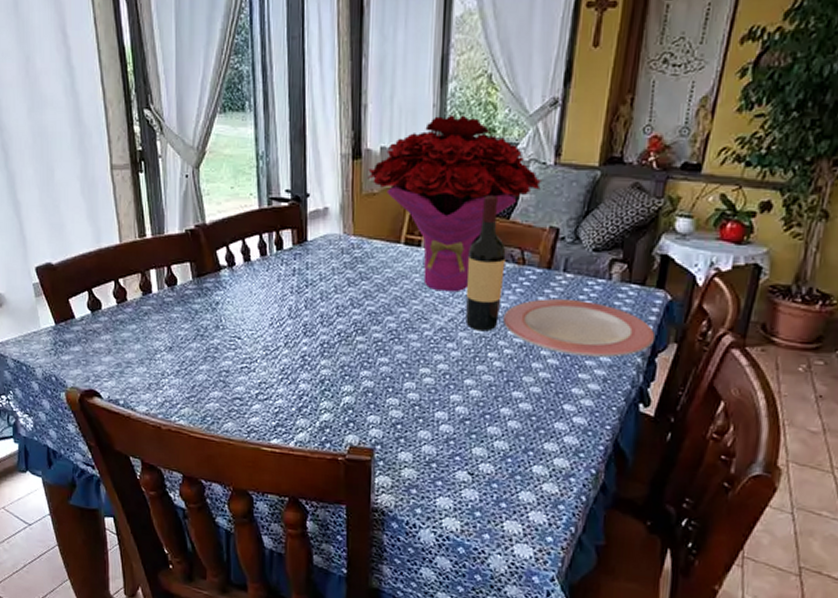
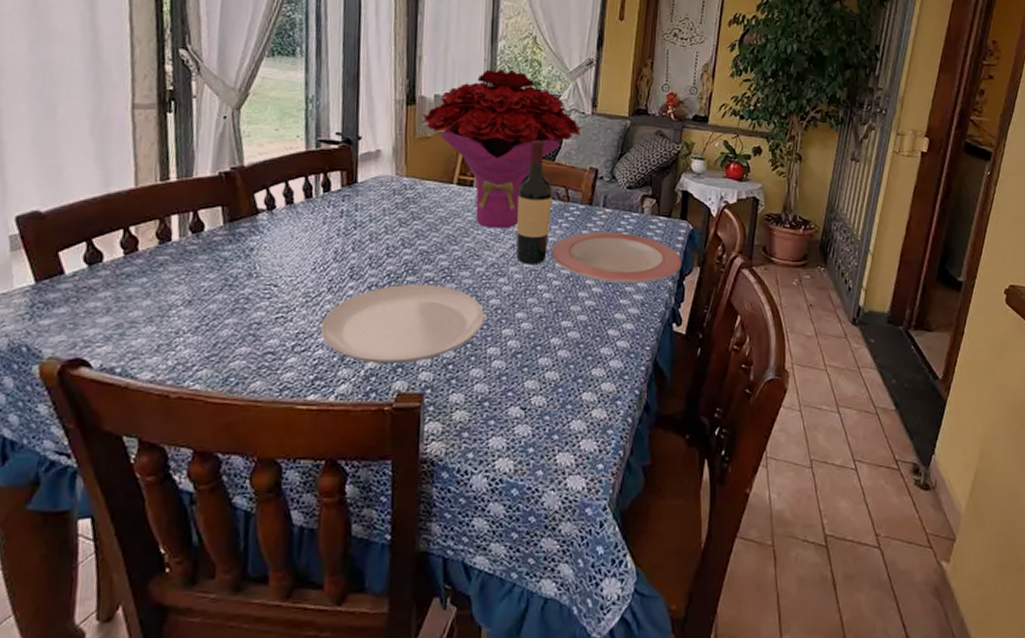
plate: none [279,344,432,420] -> present [320,285,484,365]

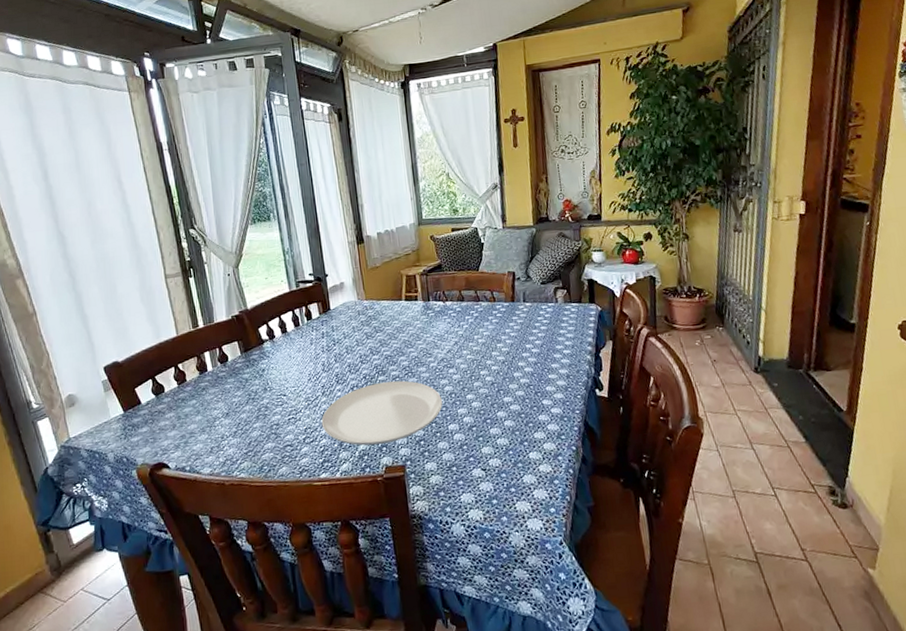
flower bouquet: present [420,68,583,229] -> none [370,202,497,331]
wine bottle: present [516,140,552,265] -> none [453,255,484,357]
plate: present [552,232,682,283] -> none [487,320,597,363]

